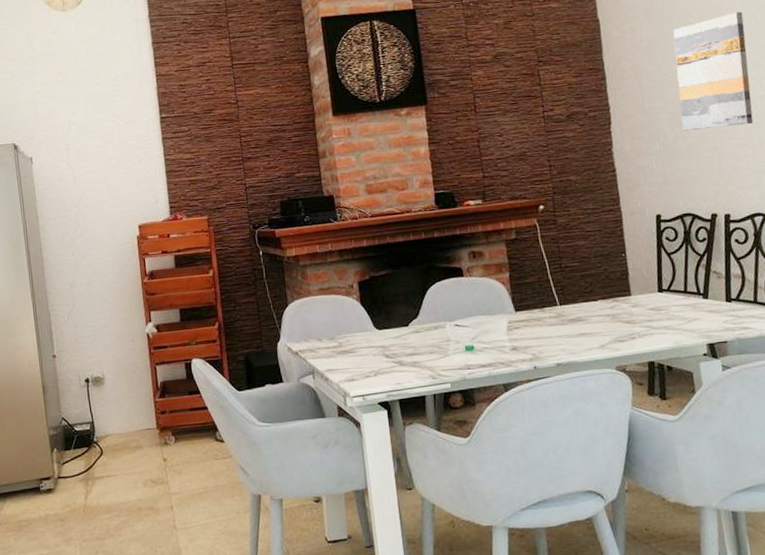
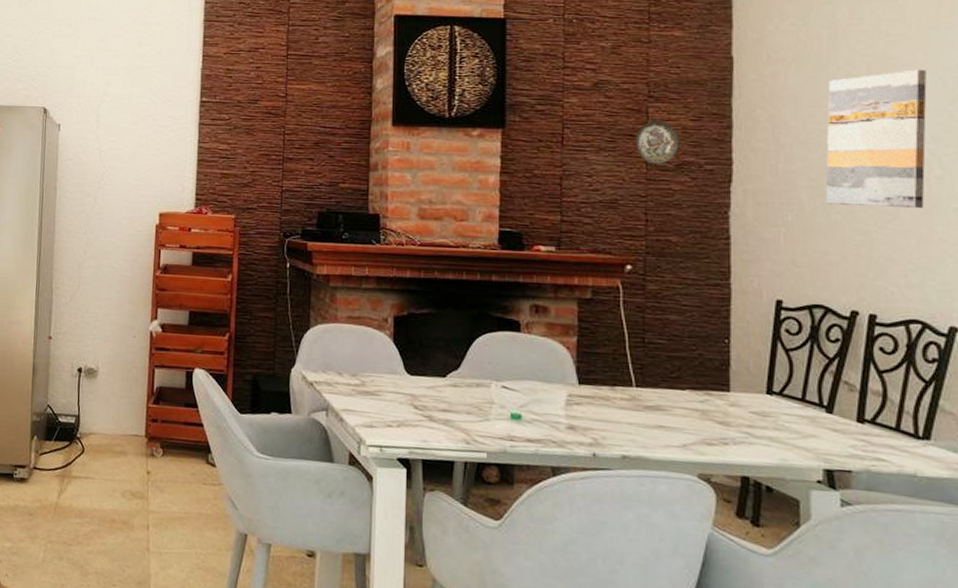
decorative plate: none [532,80,568,119] -> present [635,120,680,165]

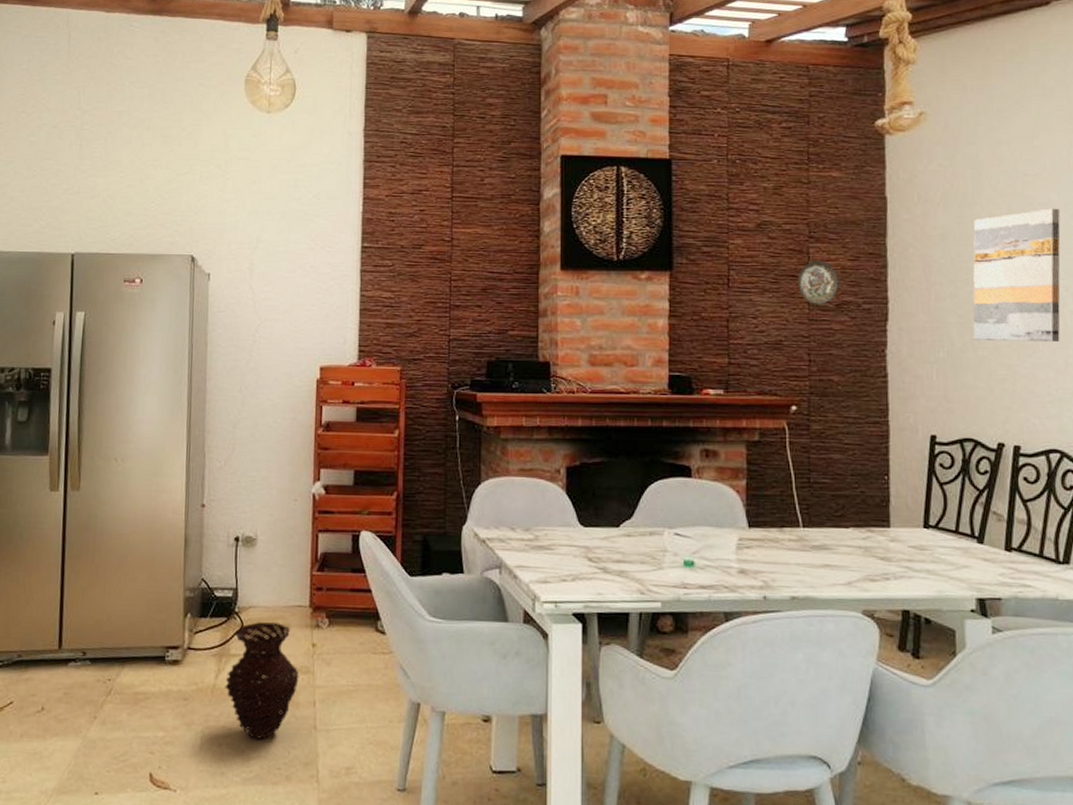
woven vase: none [66,448,135,557] -> present [225,621,299,739]

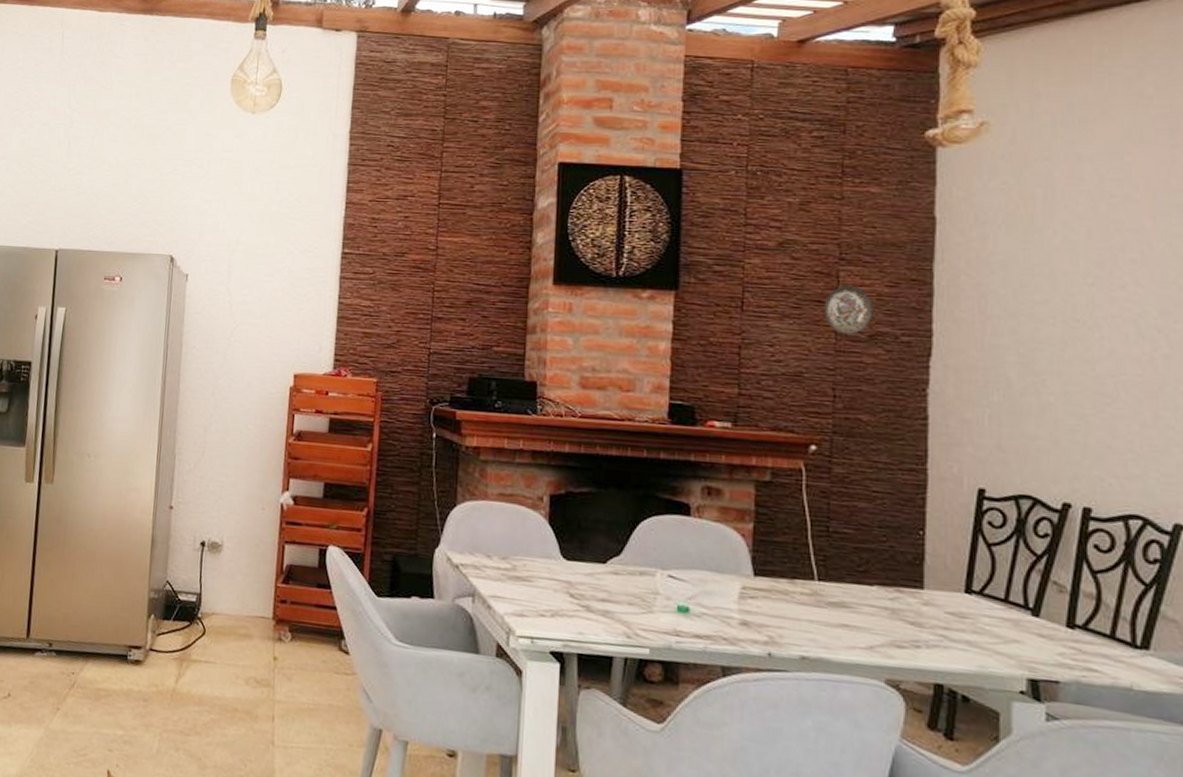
woven vase: present [225,621,299,739] -> none [184,629,259,749]
wall art: present [973,208,1061,343] -> none [1036,235,1155,392]

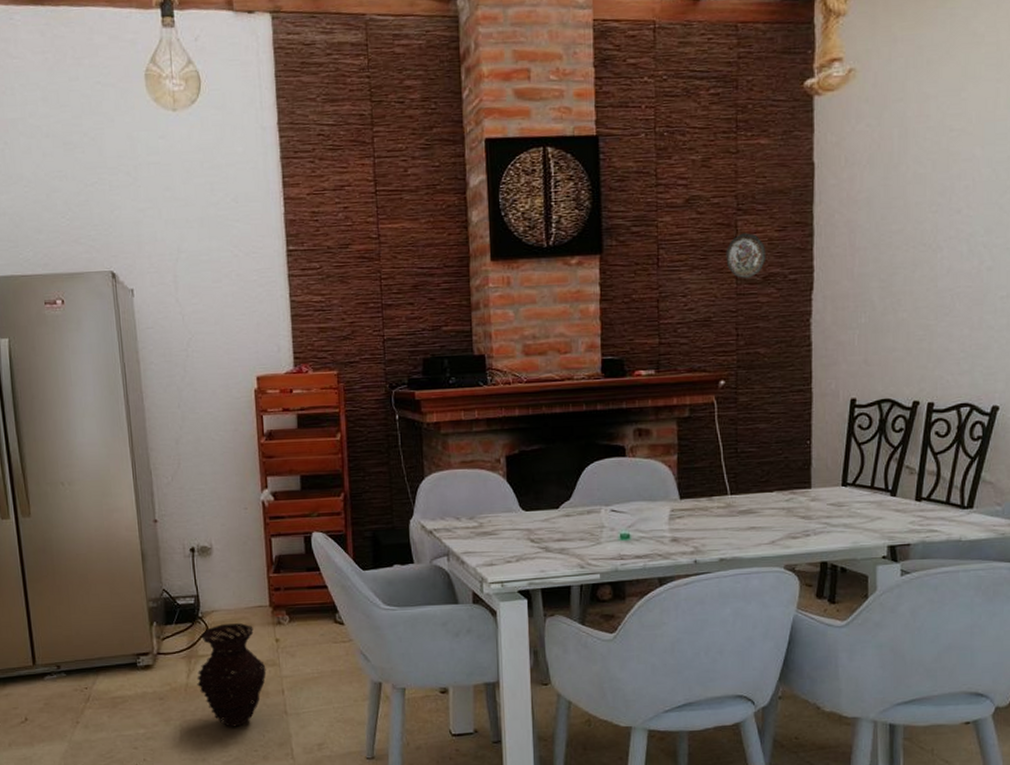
woven vase: none [184,629,259,749] -> present [197,622,267,727]

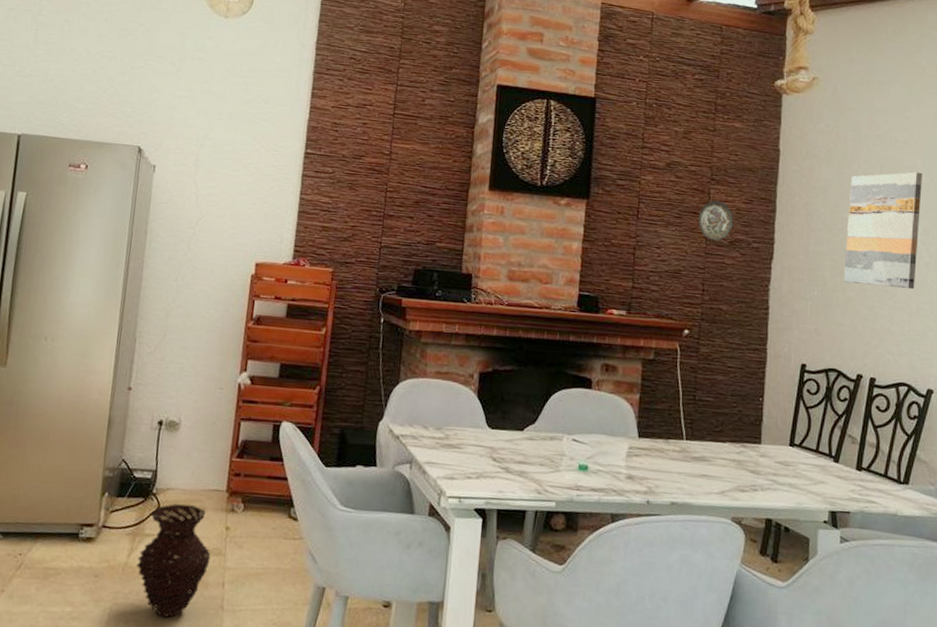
wall art: none [894,163,983,303] -> present [843,172,922,290]

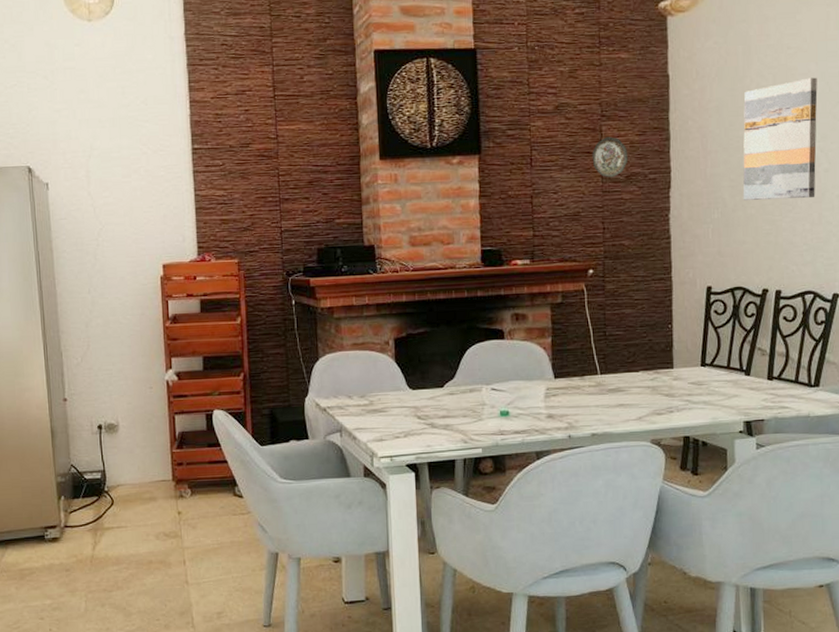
woven vase: present [136,504,211,618] -> none [102,496,169,597]

